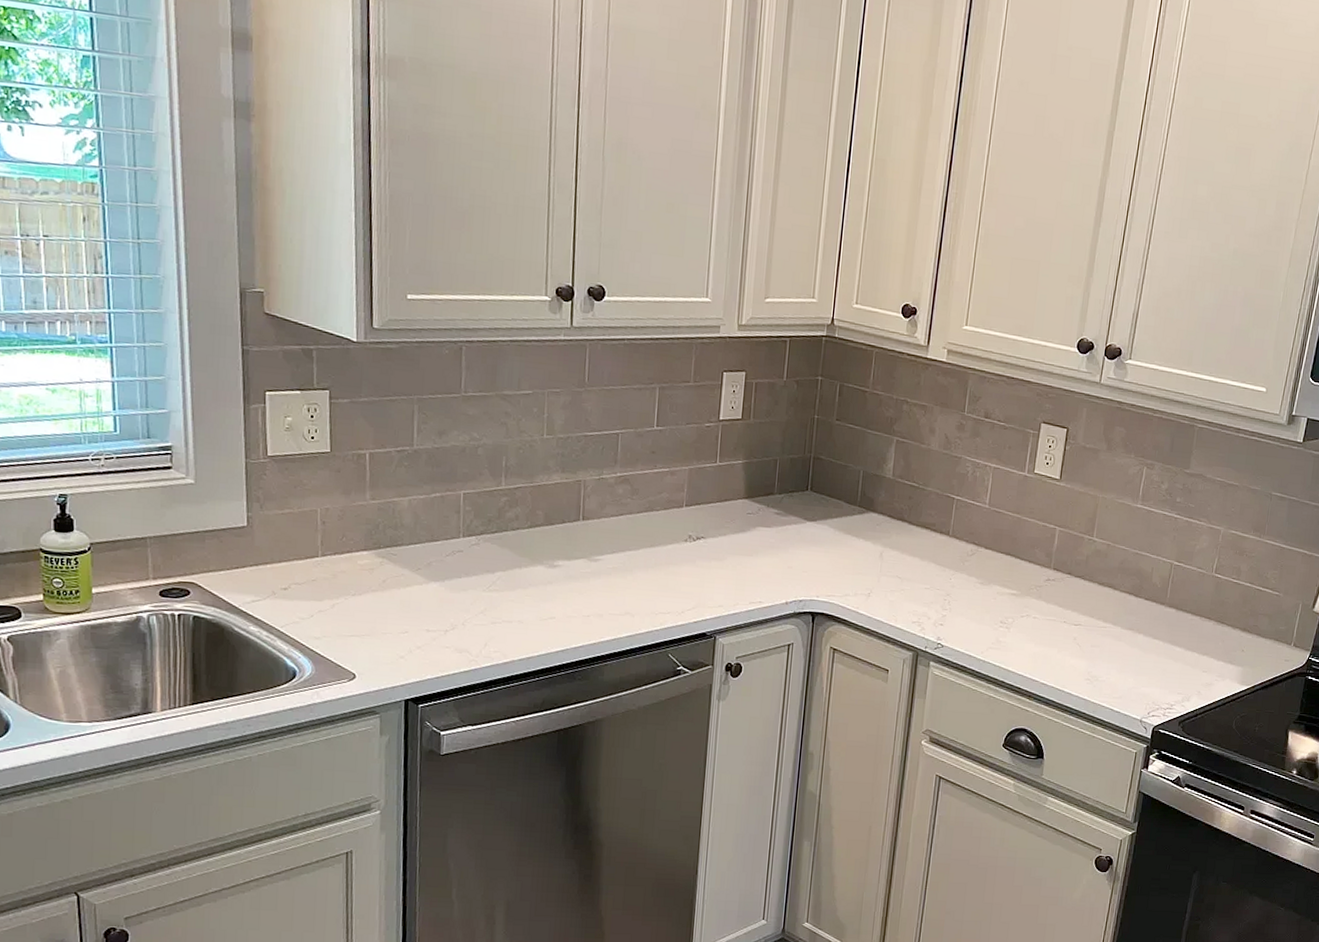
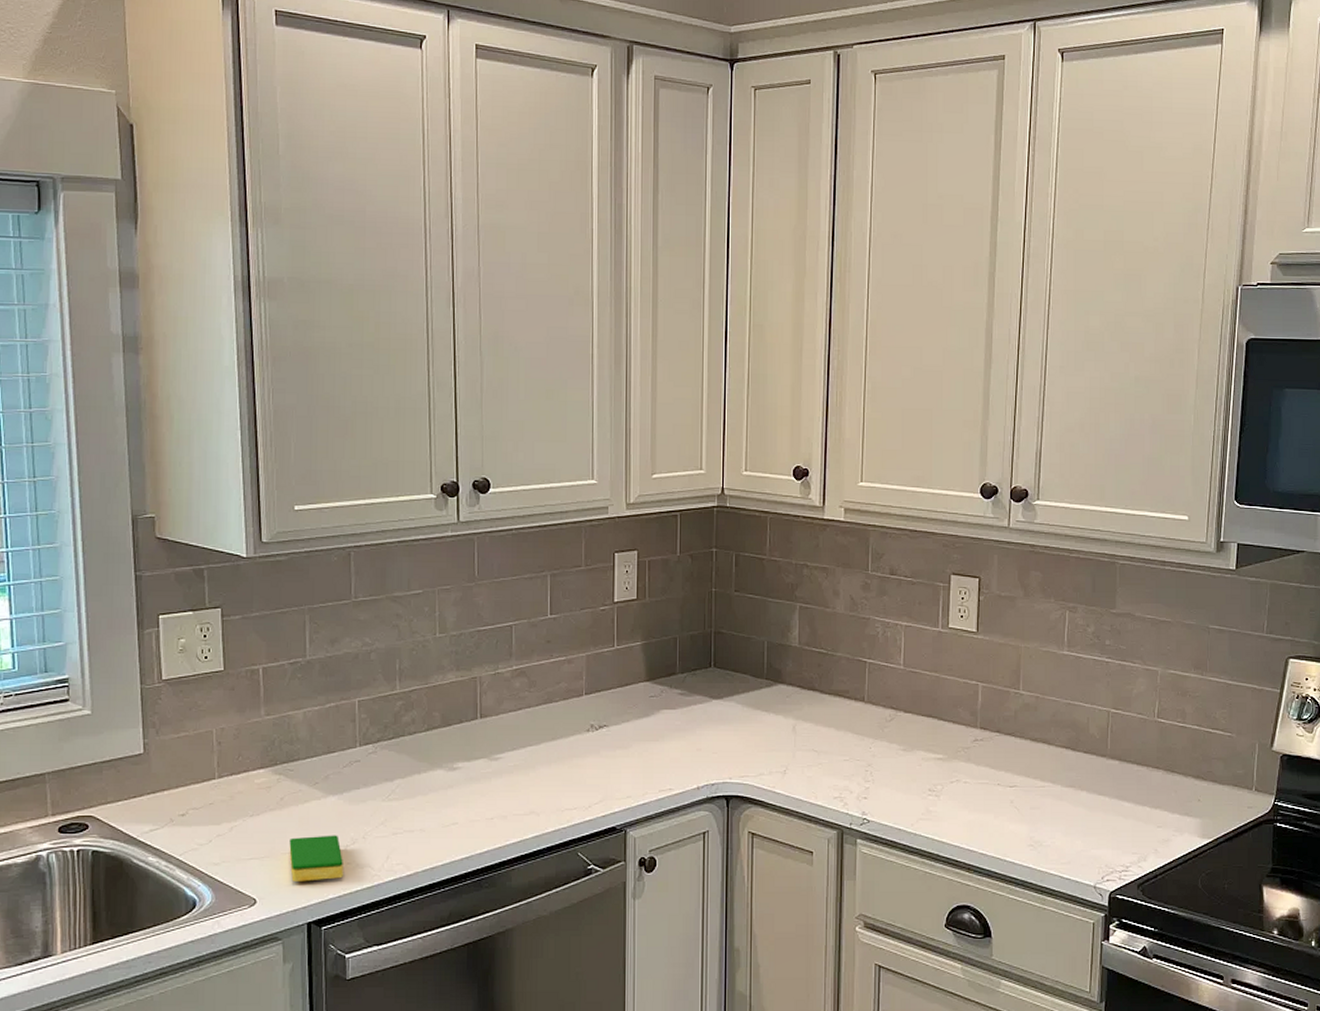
dish sponge: none [389,619,442,661] -> present [289,835,343,882]

